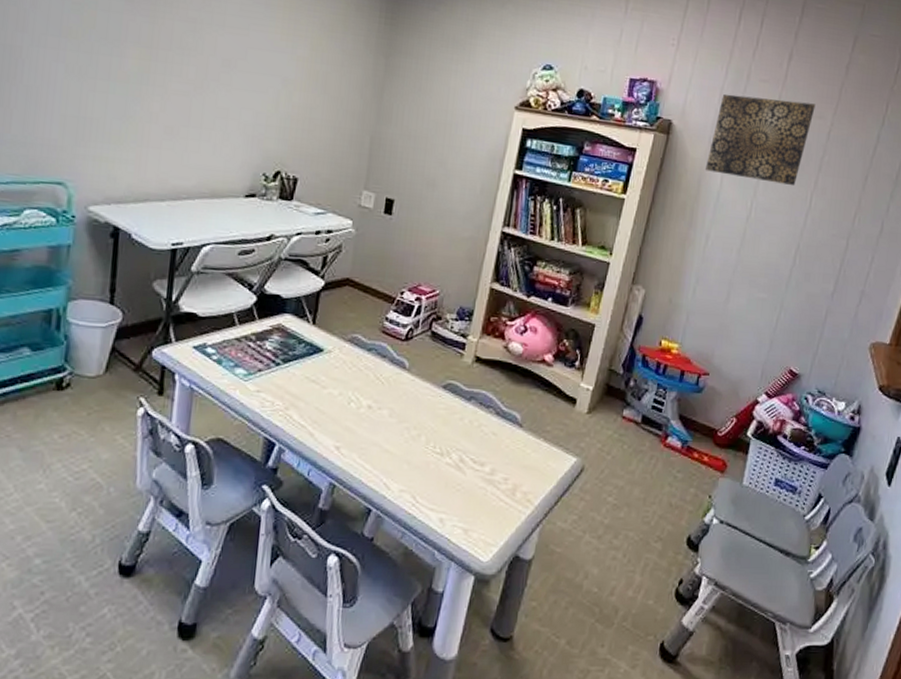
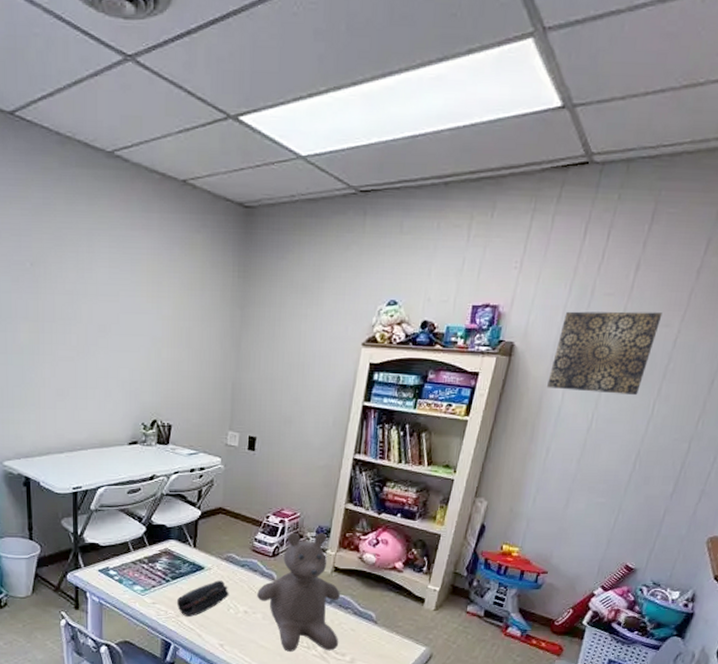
pencil case: none [286,366,351,412] -> present [176,580,229,618]
teddy bear: none [384,312,481,459] -> present [257,532,340,652]

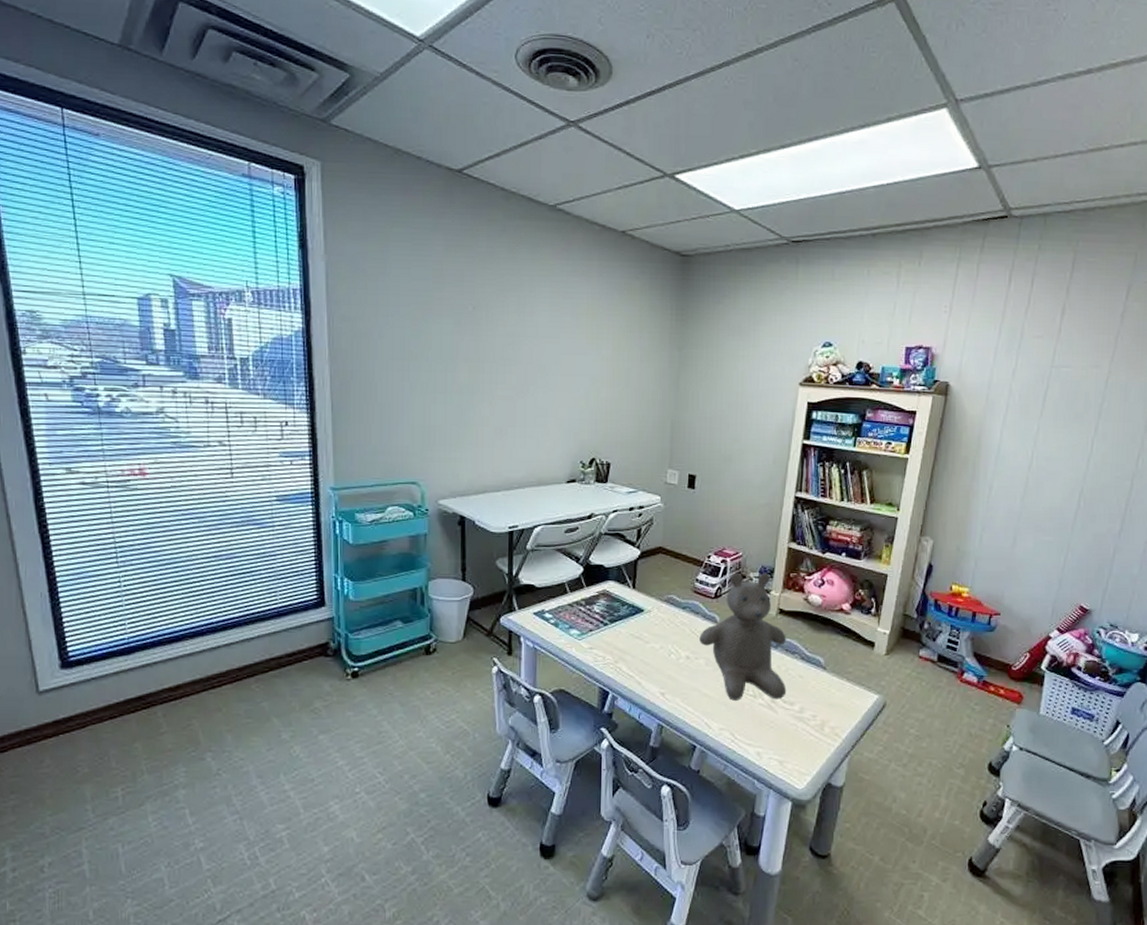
pencil case: present [176,580,229,618] -> none [614,623,670,664]
wall art: present [546,311,662,396] -> none [984,352,1092,434]

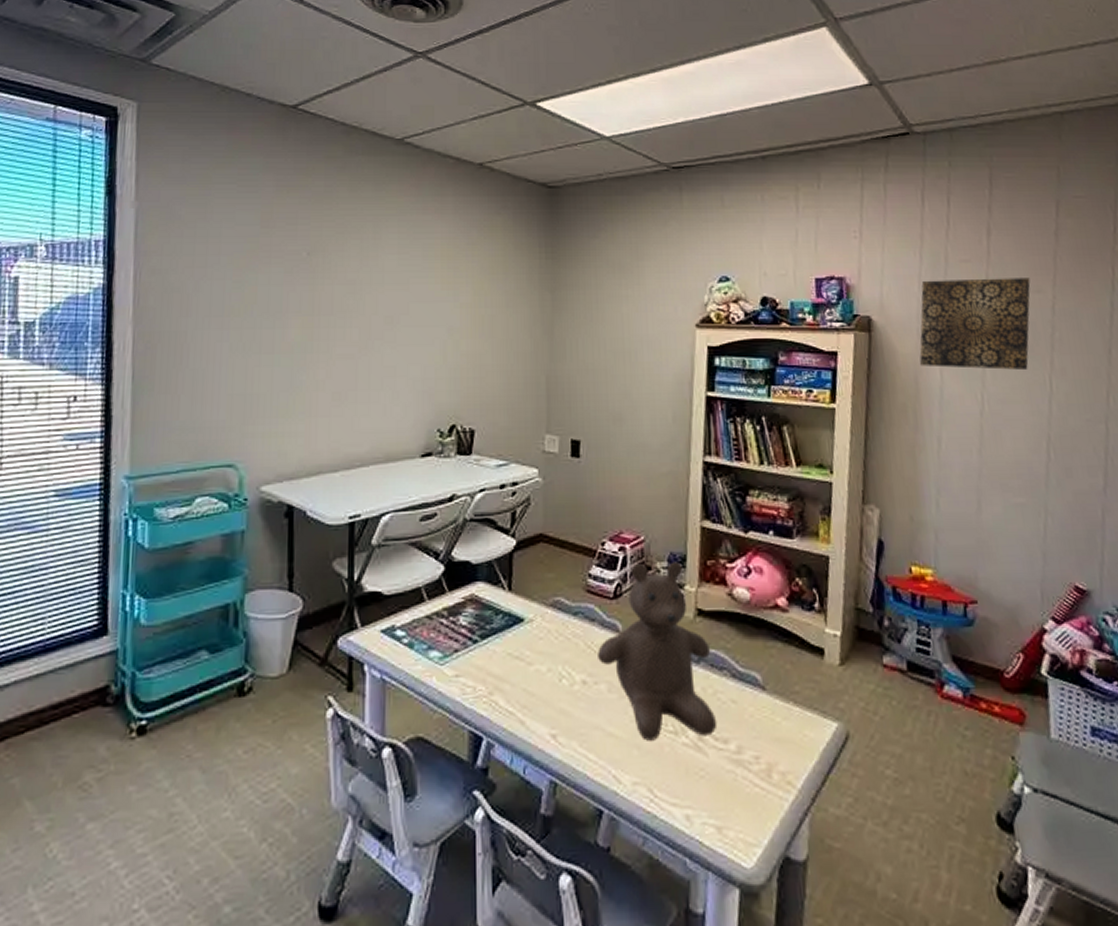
wall art: none [984,352,1092,434] -> present [919,278,1031,371]

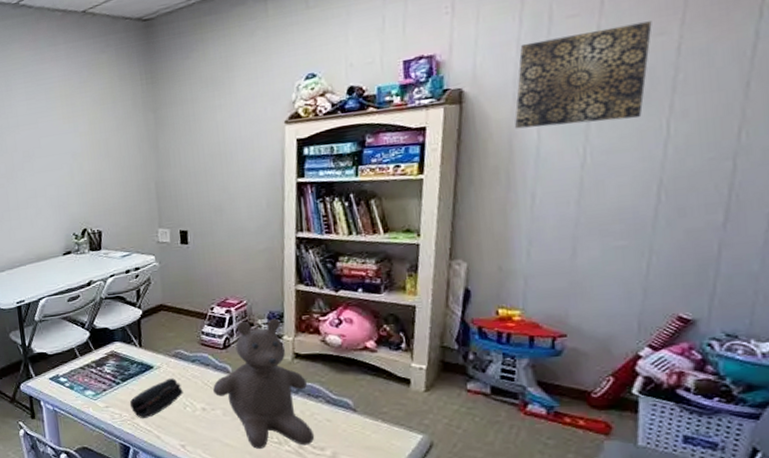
pencil case: none [488,637,560,696] -> present [129,378,183,419]

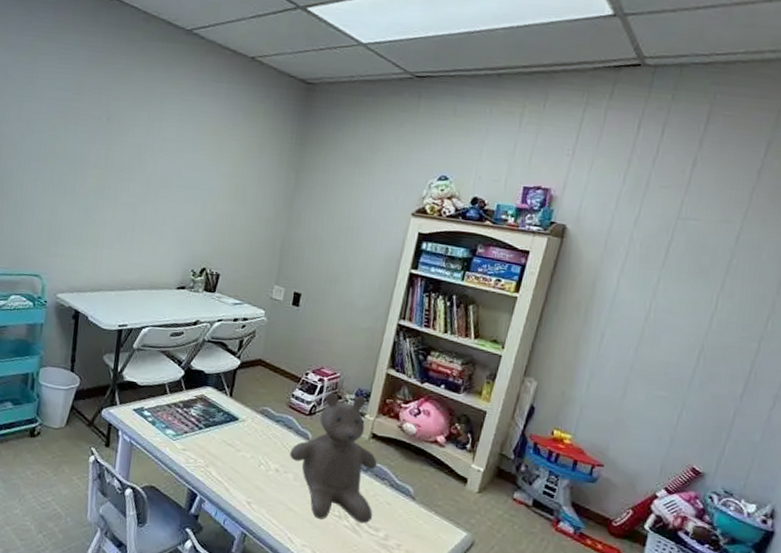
pencil case: present [129,378,183,419] -> none [207,433,262,469]
wall art: present [514,21,652,129] -> none [600,199,723,289]

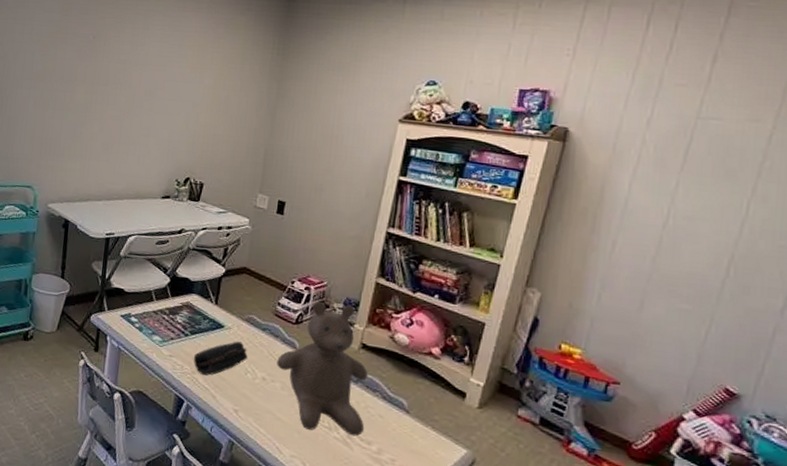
pencil case: none [207,433,262,469] -> present [193,341,248,376]

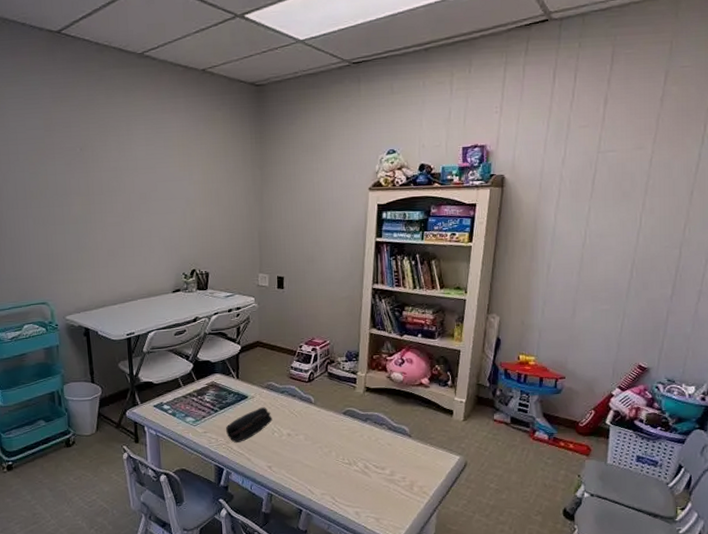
teddy bear: present [277,301,368,437] -> none [298,357,378,469]

